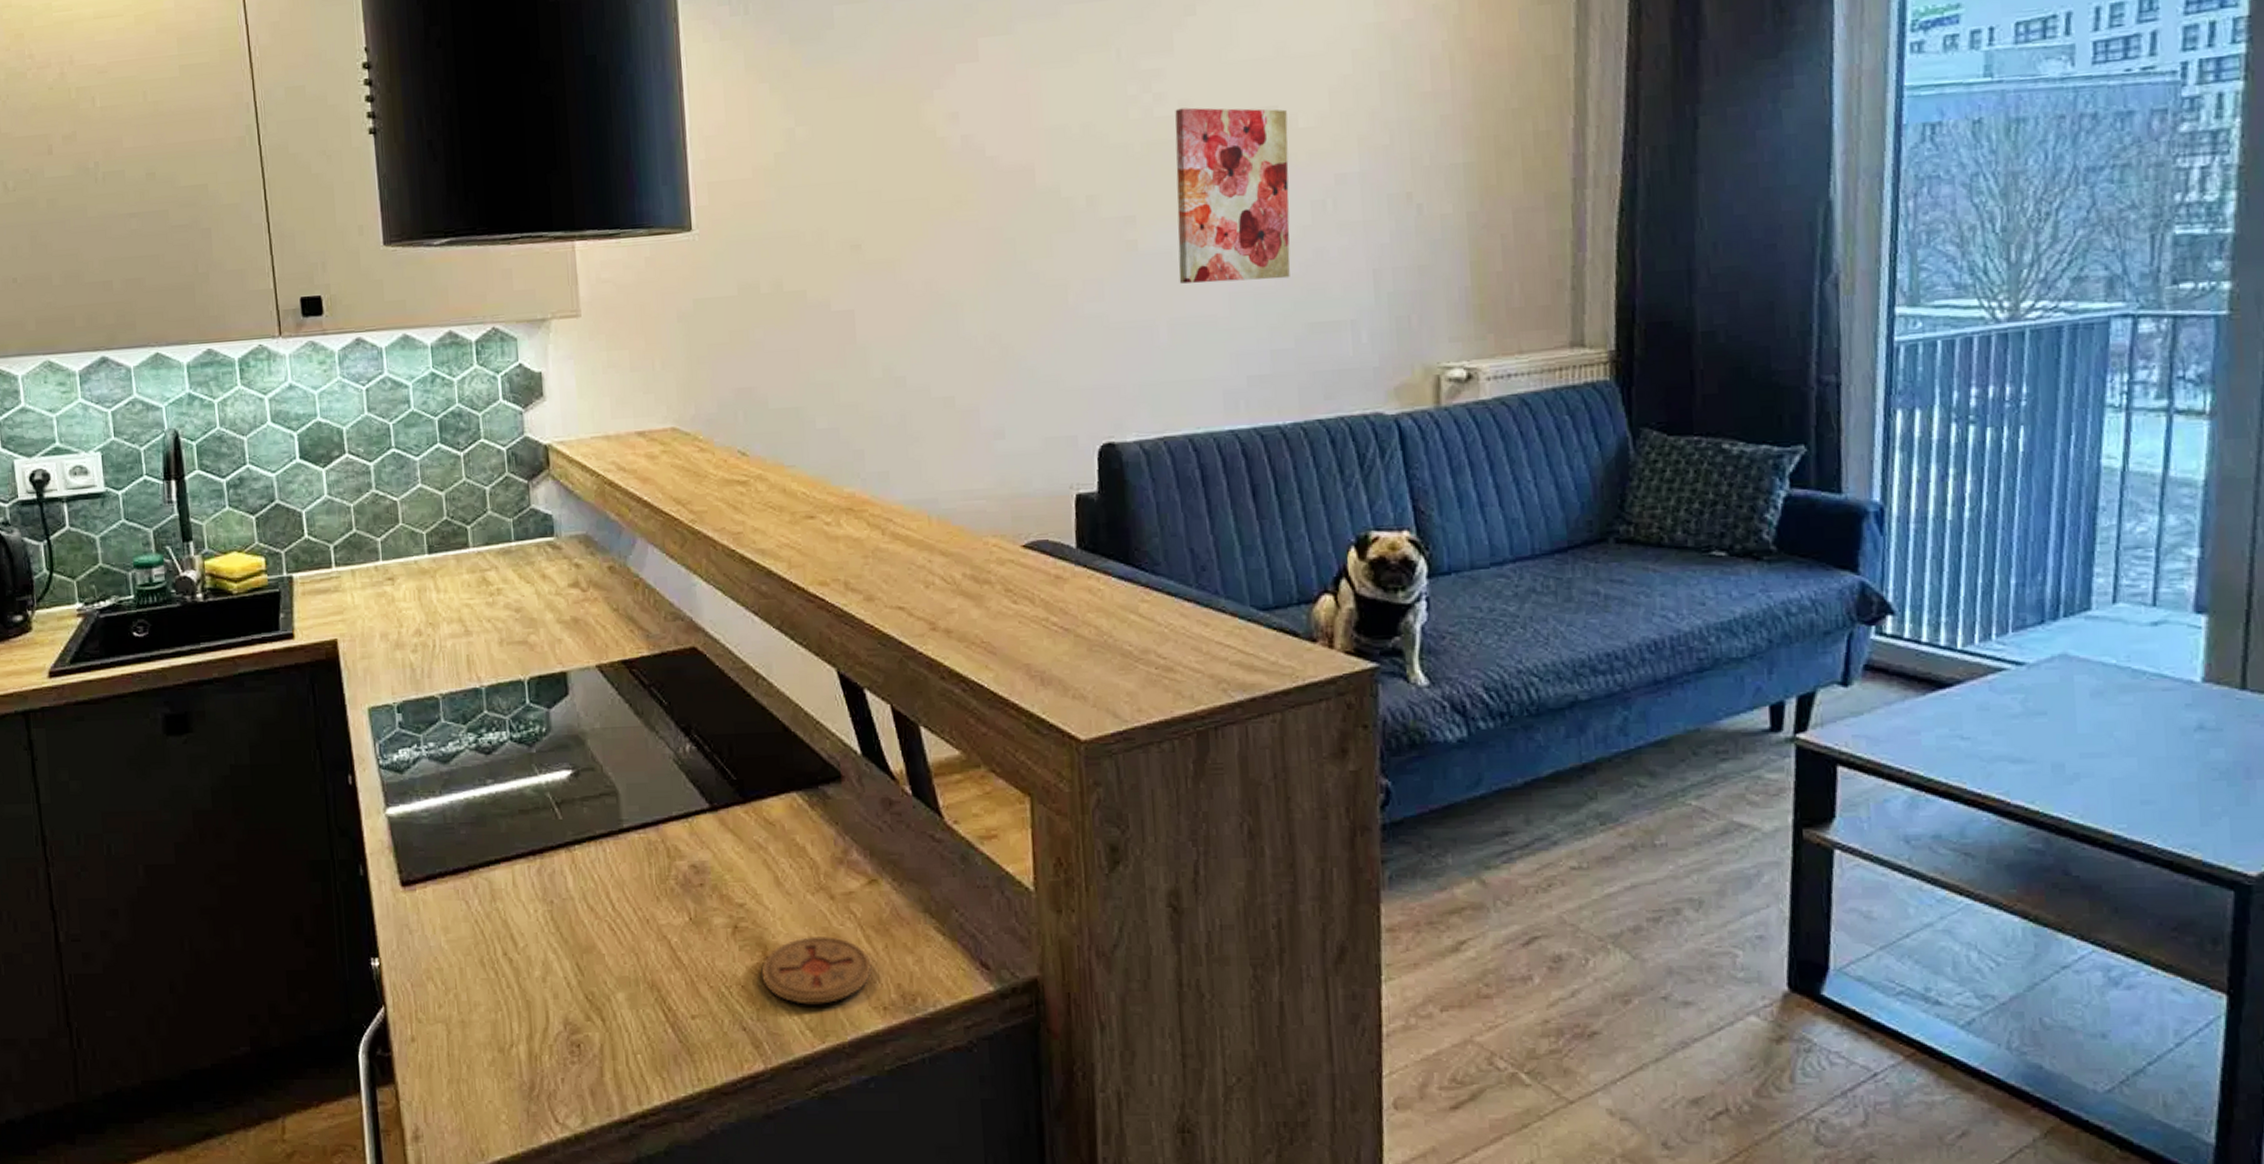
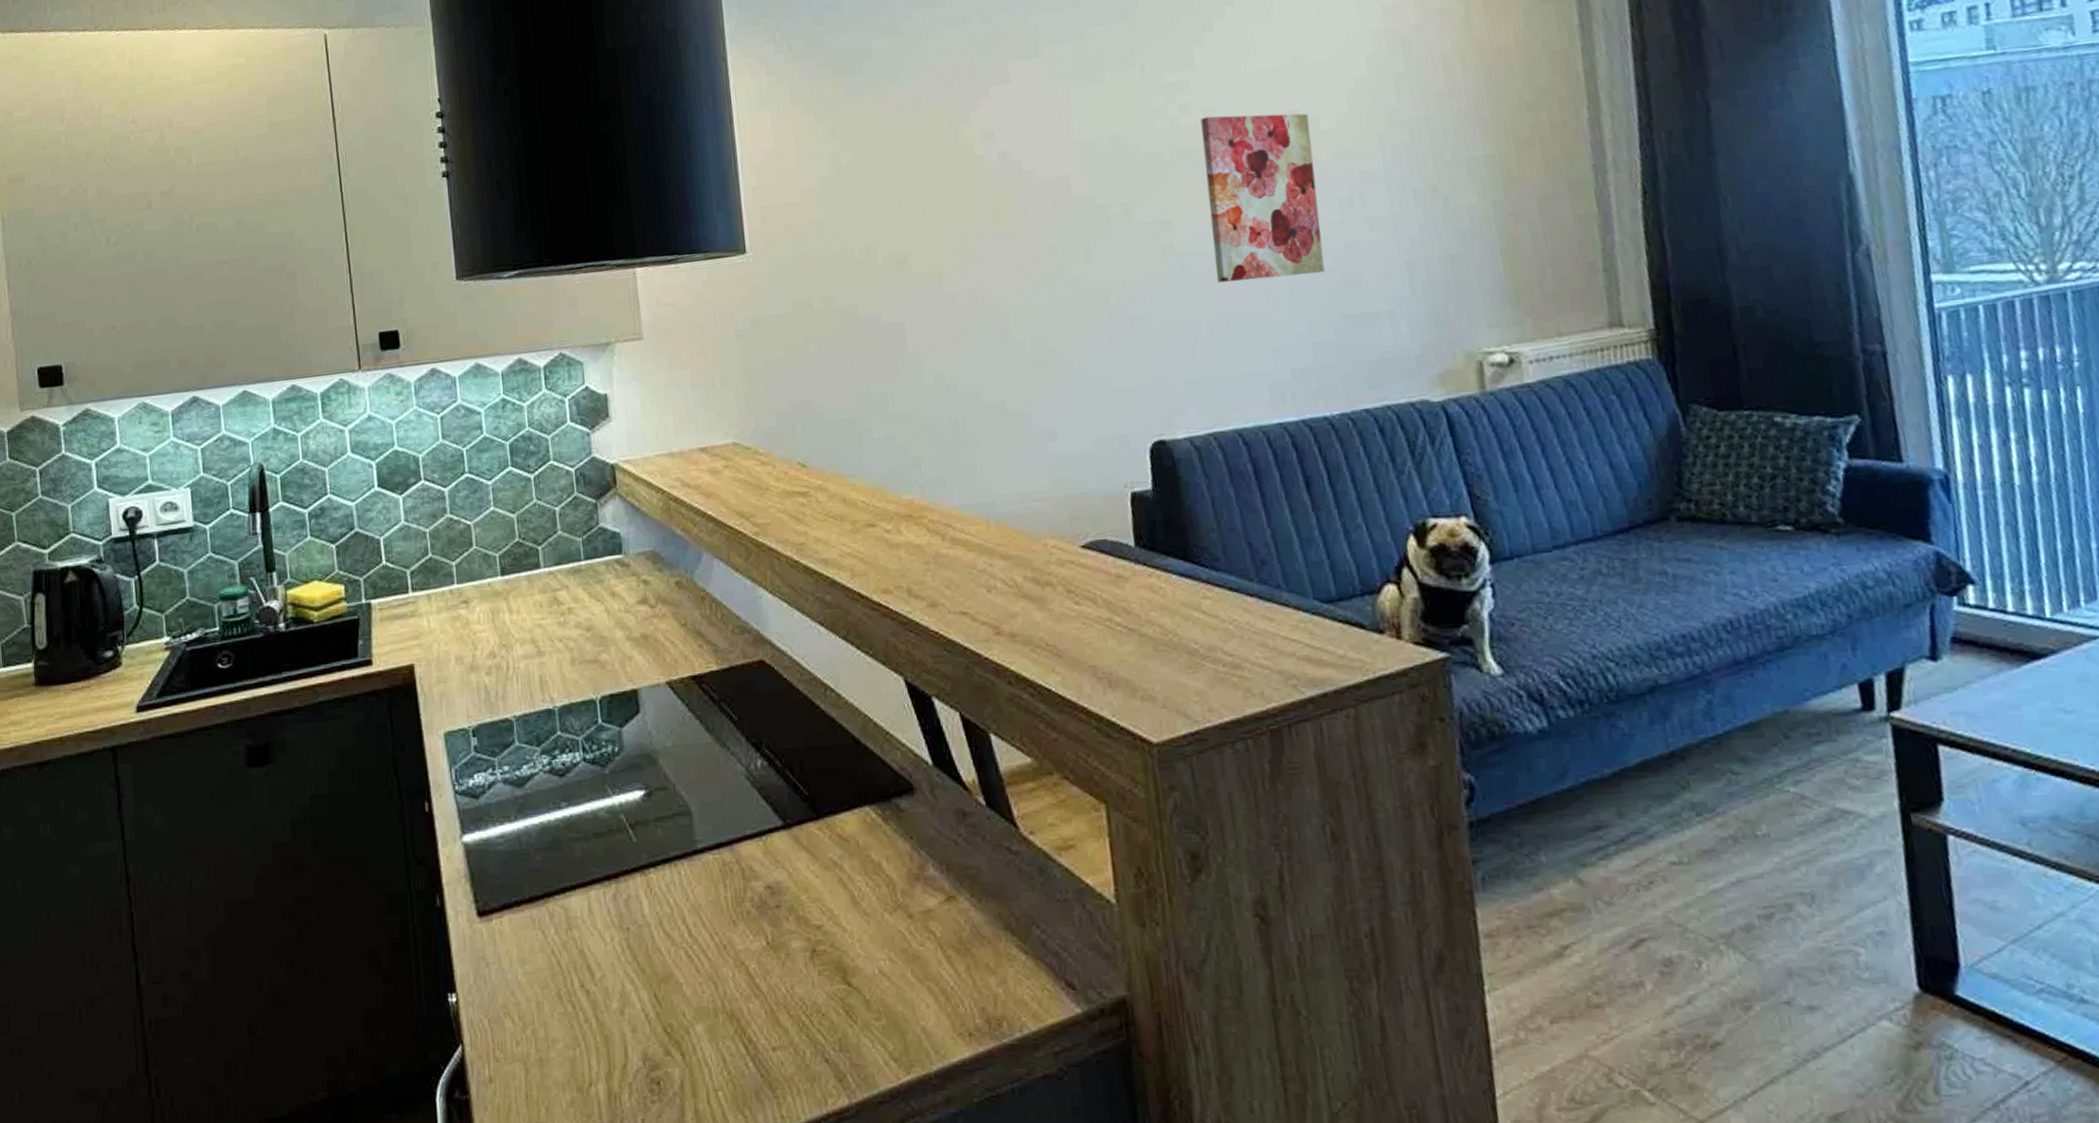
coaster: present [761,937,872,1005] -> none [841,958,954,1033]

